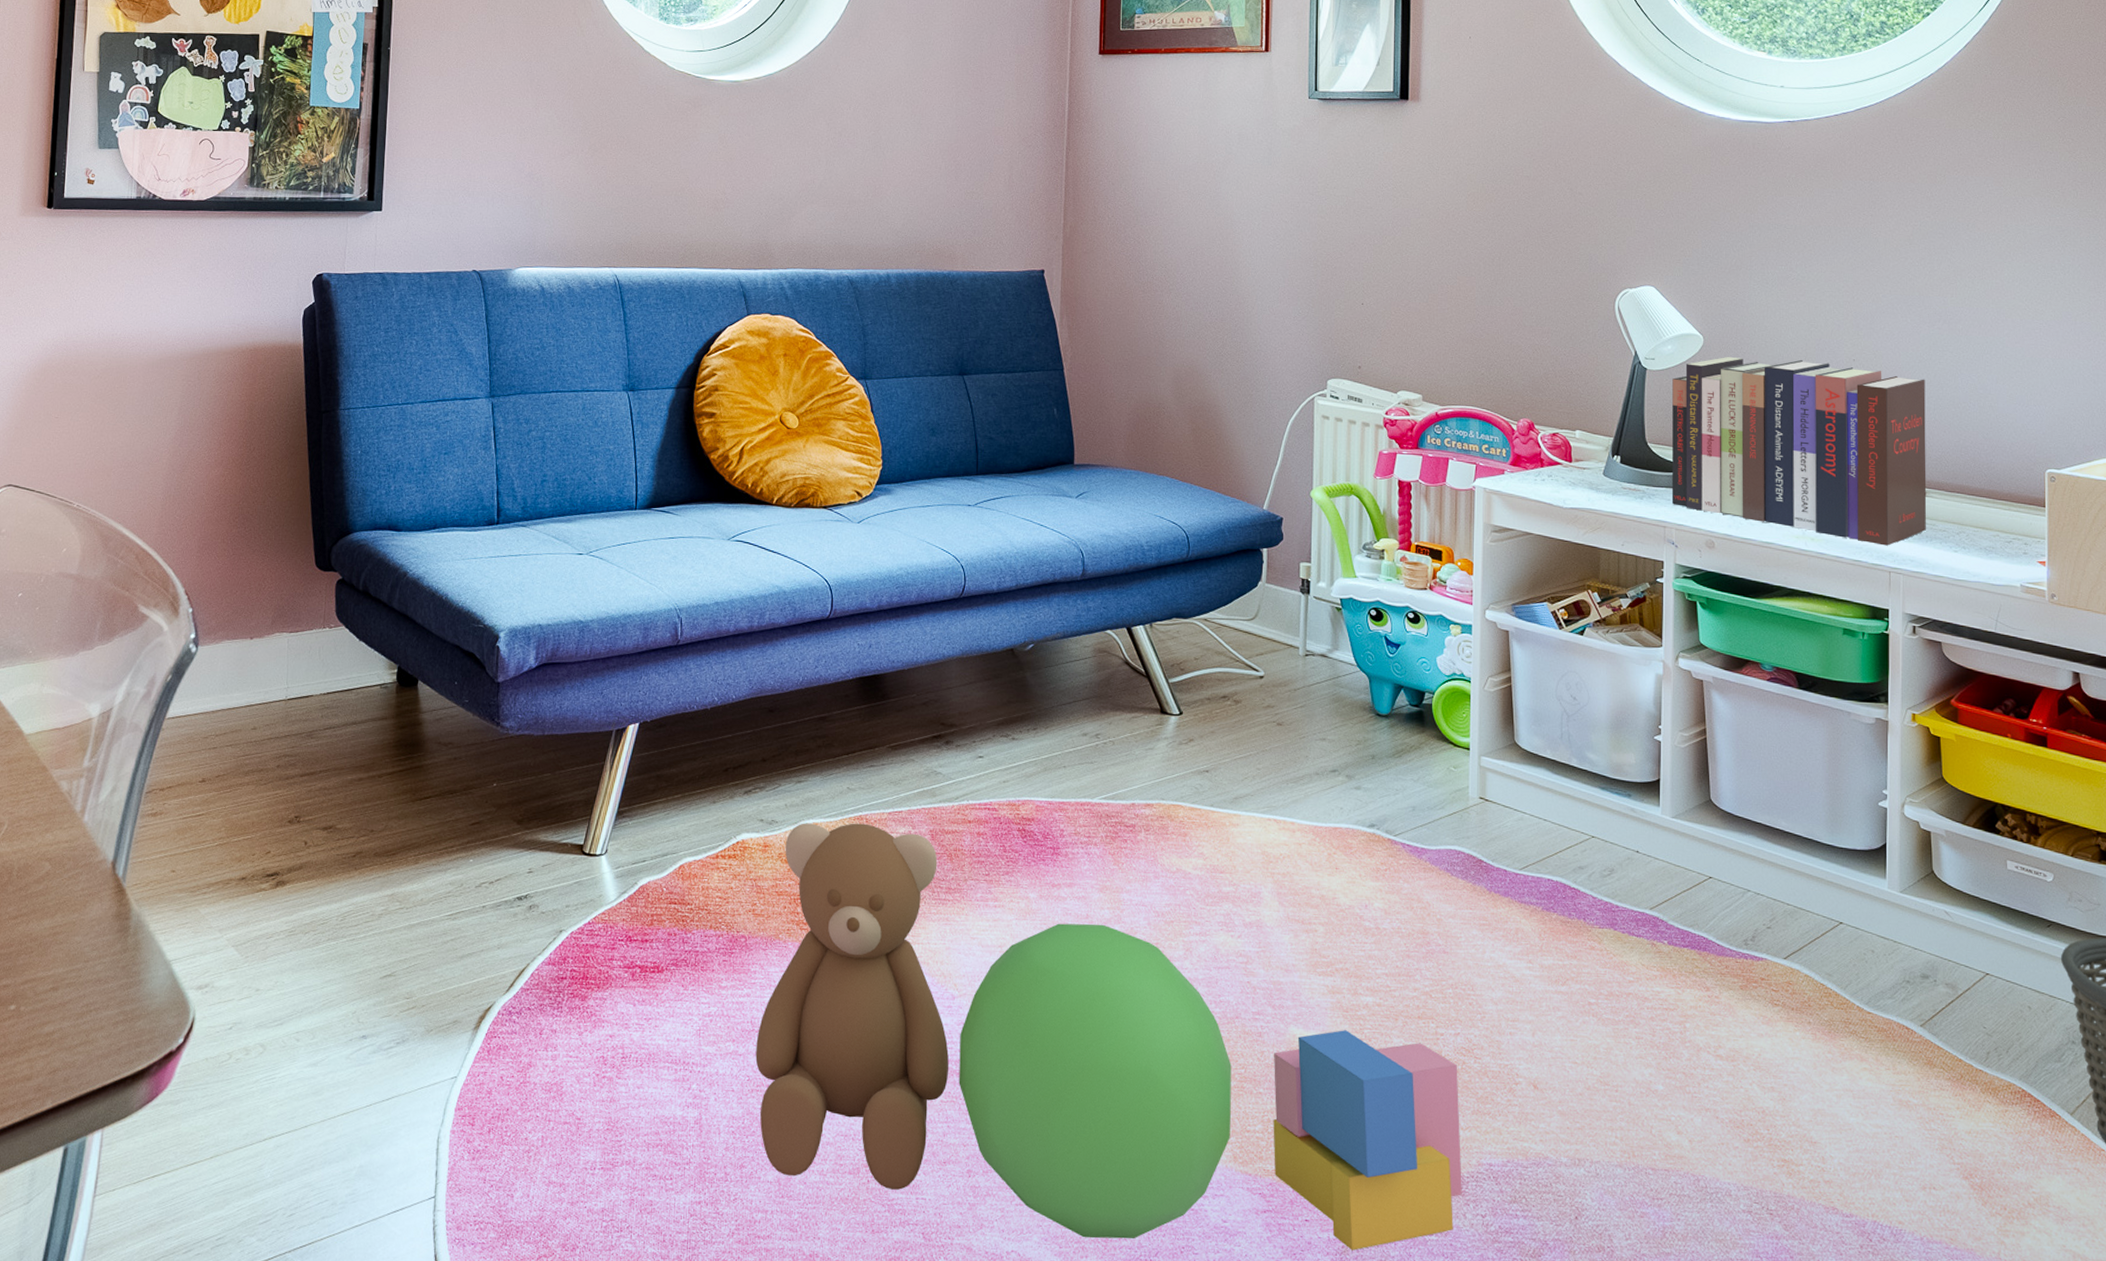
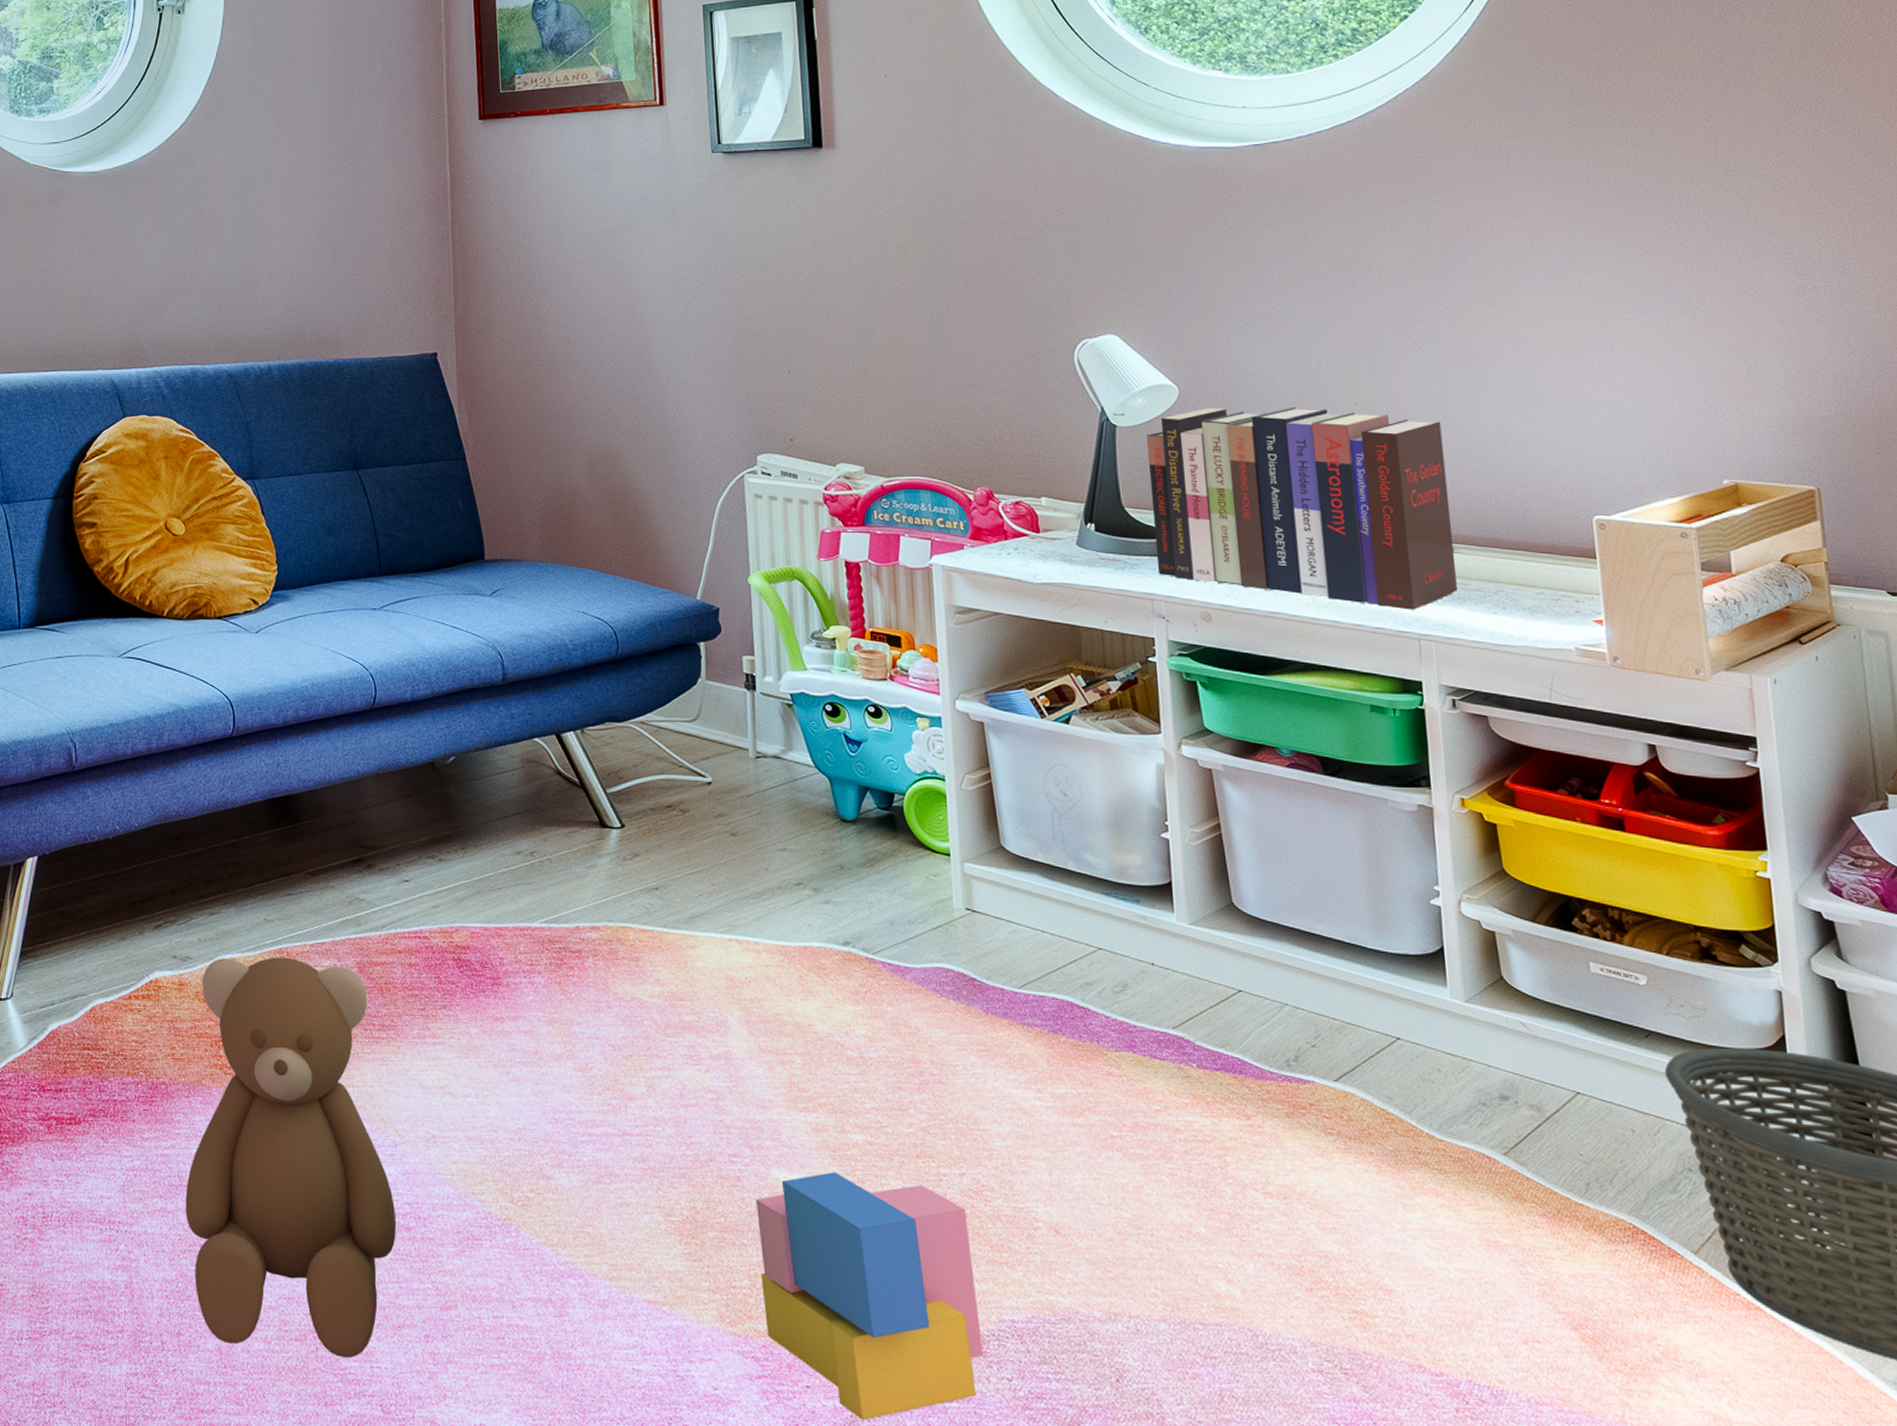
ball: present [959,923,1232,1239] -> none [406,1060,714,1410]

